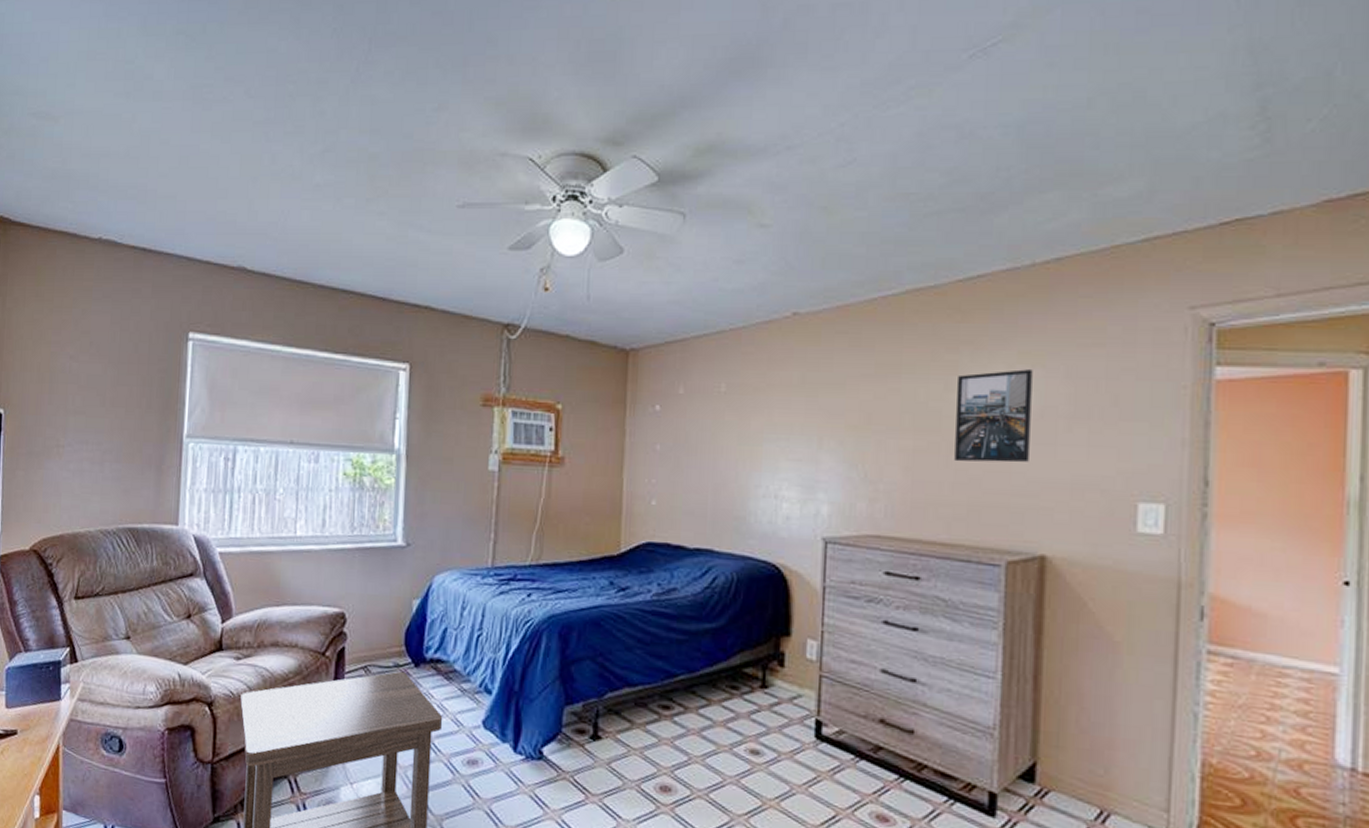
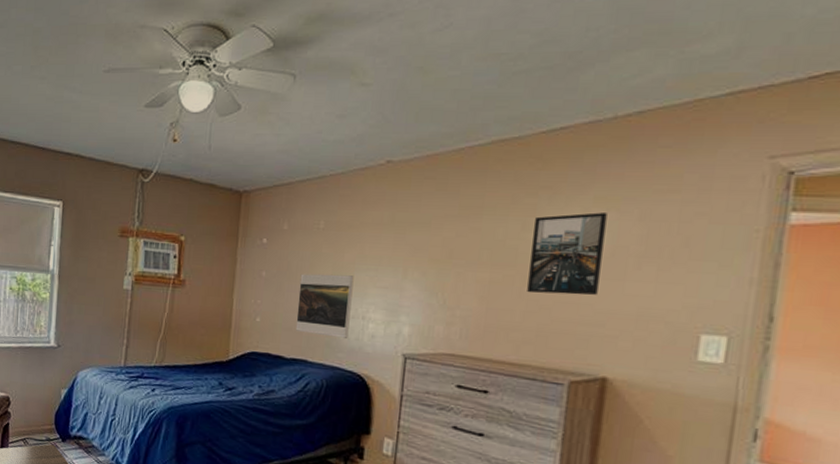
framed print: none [698,445,763,522] -> present [295,274,354,338]

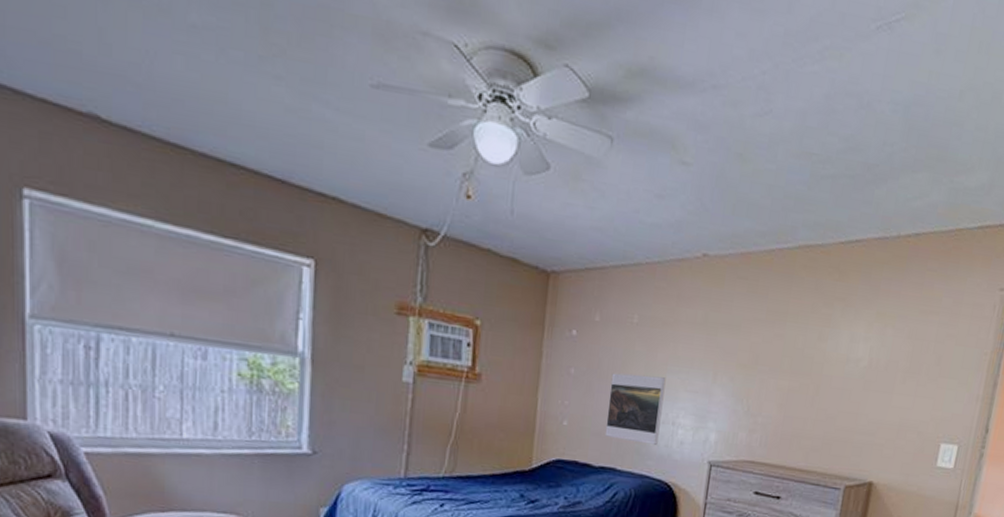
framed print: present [527,212,607,295] -> none [818,327,885,406]

